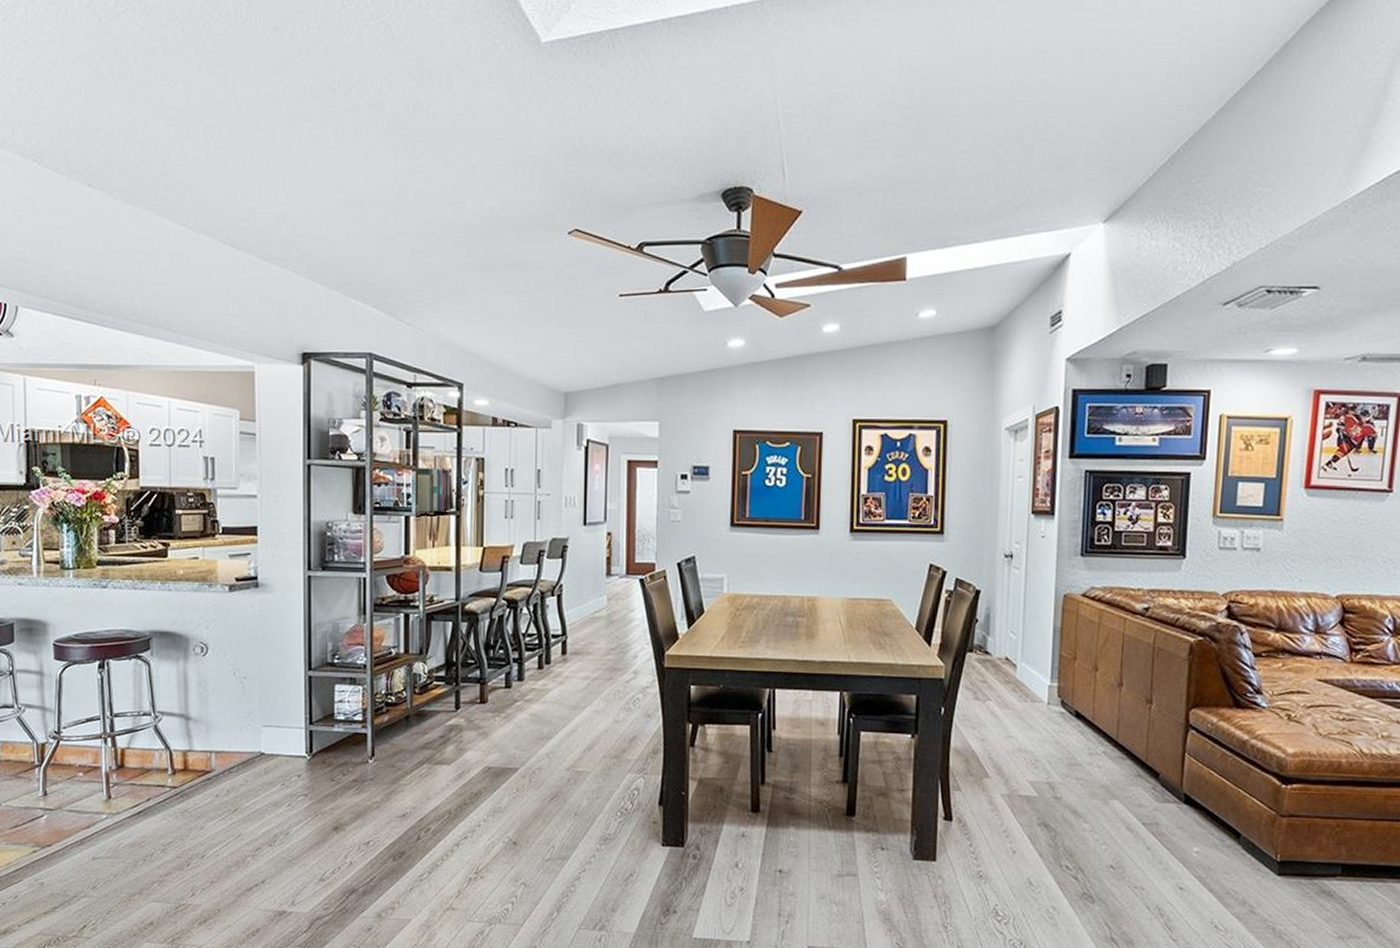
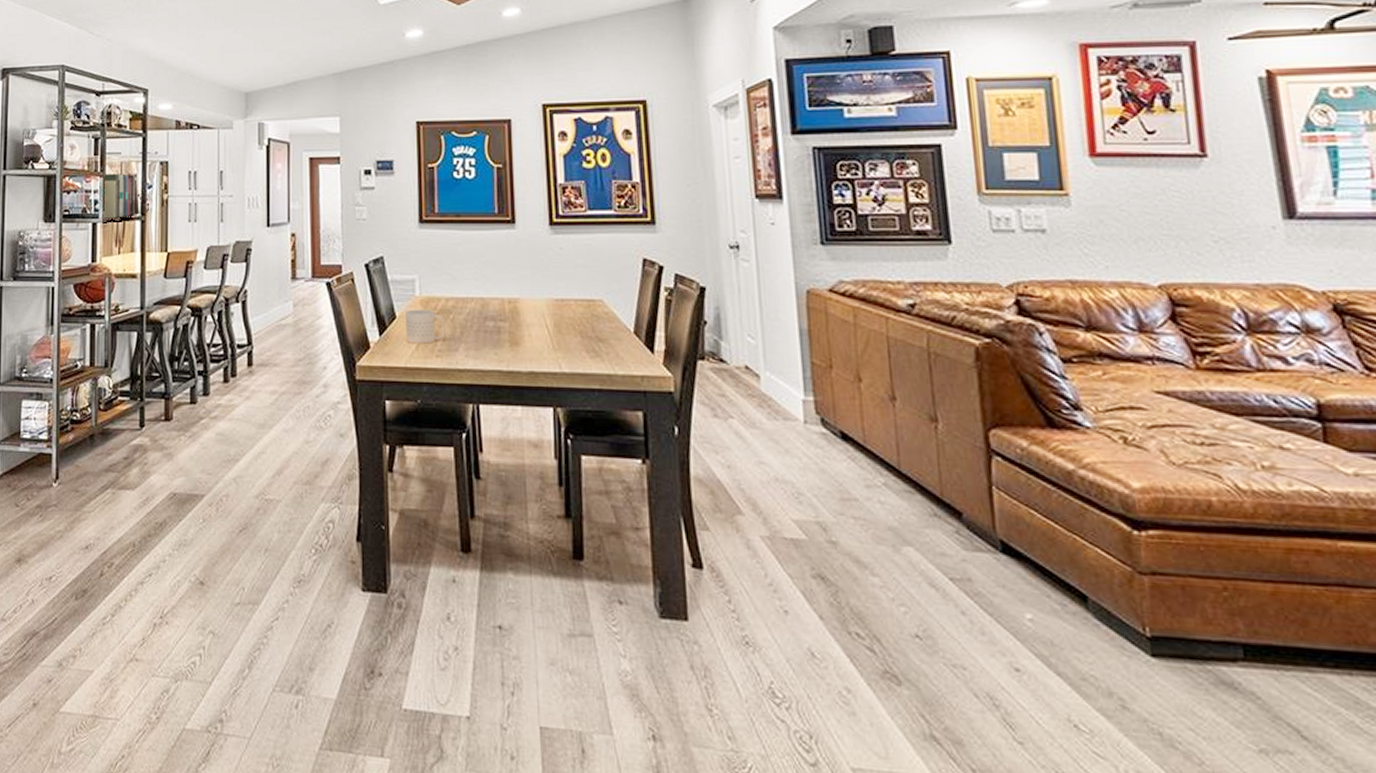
mug: none [713,605,749,637] -> present [406,309,445,345]

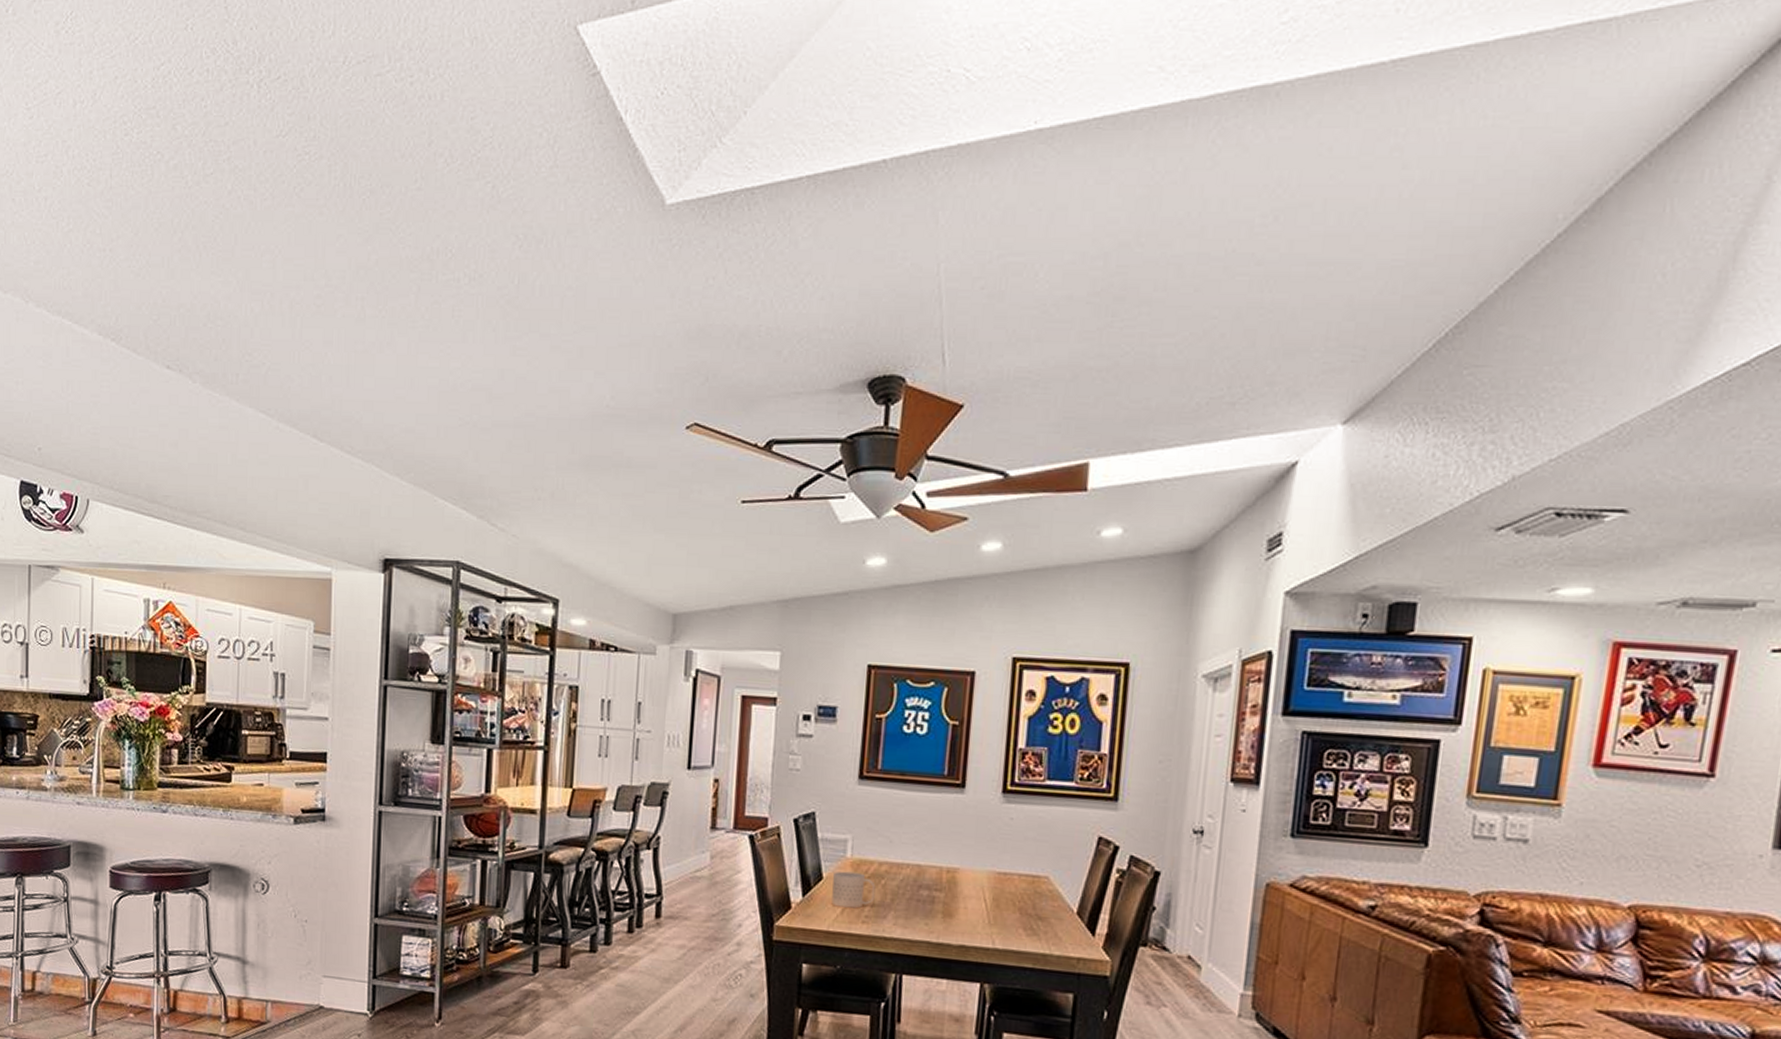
books: present [101,174,140,218] -> none [498,694,543,746]

